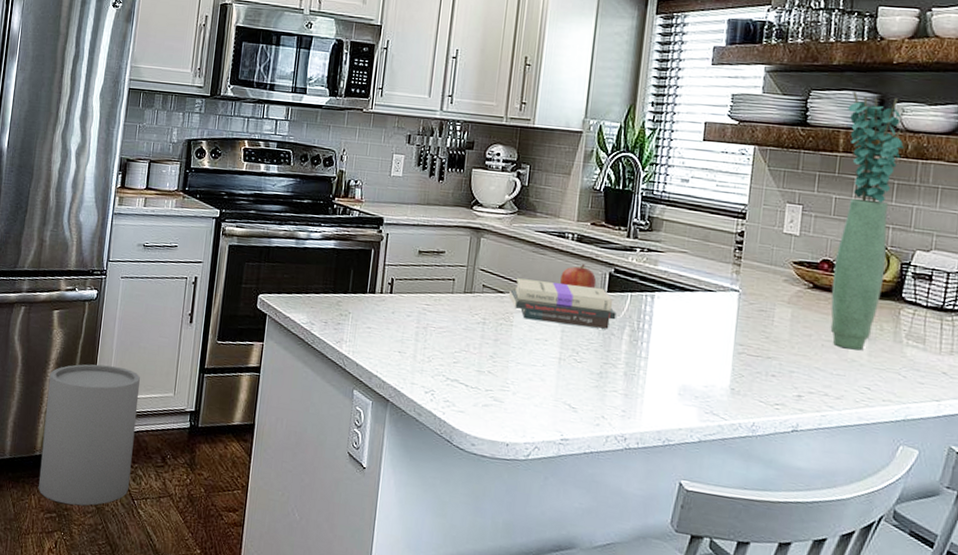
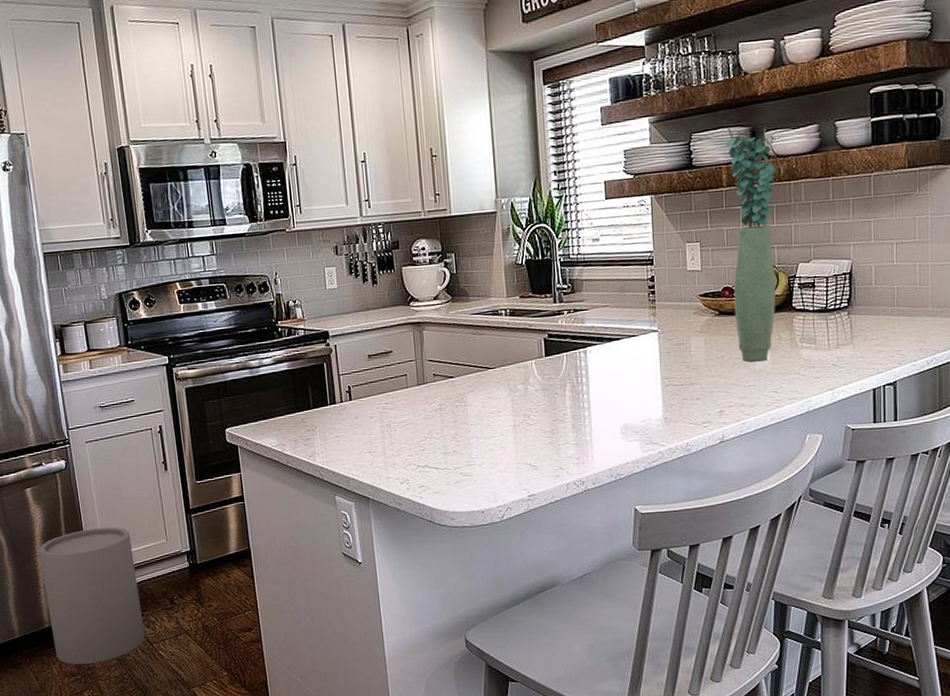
books: present [508,278,617,329] -> none [457,353,557,397]
fruit: present [560,264,597,288] -> none [502,336,534,359]

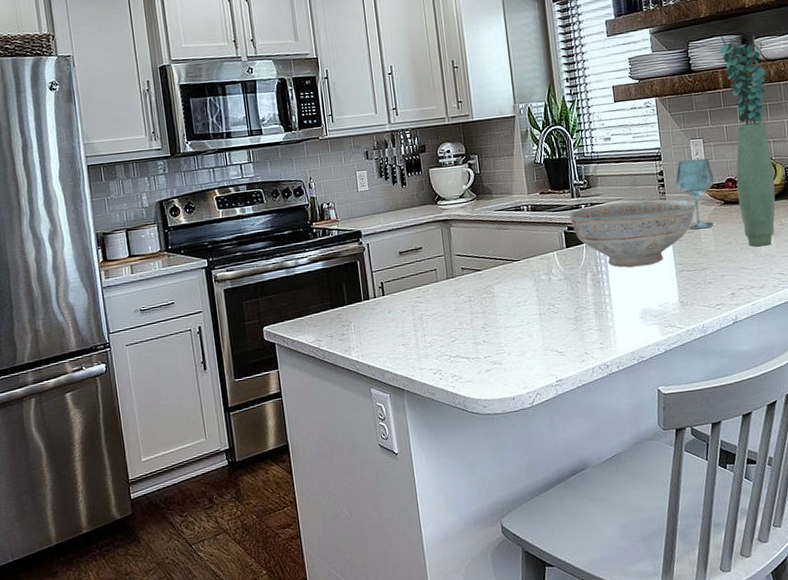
trash can: present [38,527,146,665] -> none [77,428,184,571]
decorative bowl: none [549,307,689,380] -> present [568,199,697,268]
wine glass: none [667,263,710,341] -> present [675,158,714,229]

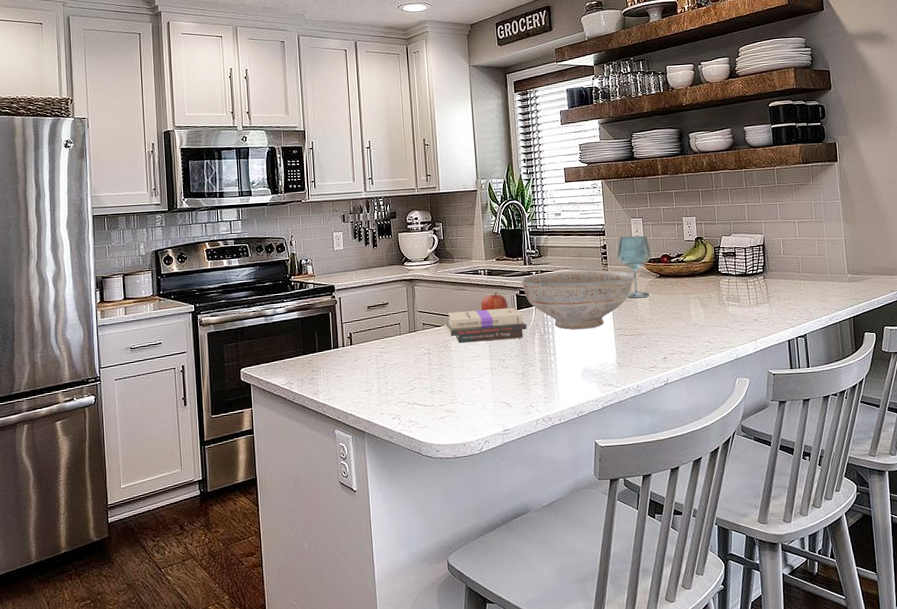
books: none [484,245,578,288] -> present [443,307,527,343]
fruit: none [525,229,556,252] -> present [481,292,508,311]
vase: present [720,35,776,247] -> none [659,129,705,317]

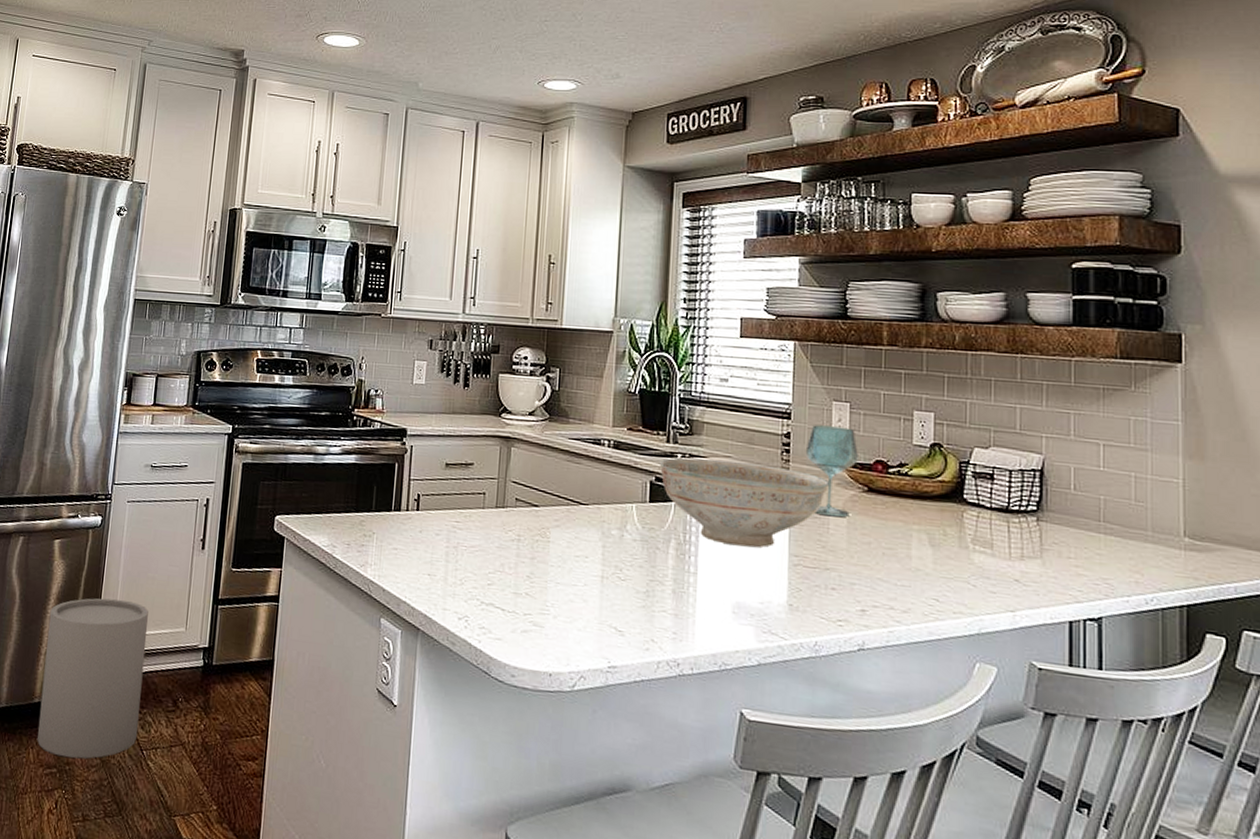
trash can: none [62,457,155,590] -> present [37,598,149,759]
books: present [443,307,527,343] -> none [543,490,660,543]
fruit: present [481,292,508,311] -> none [598,473,637,498]

